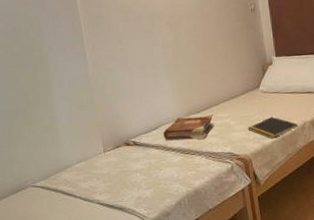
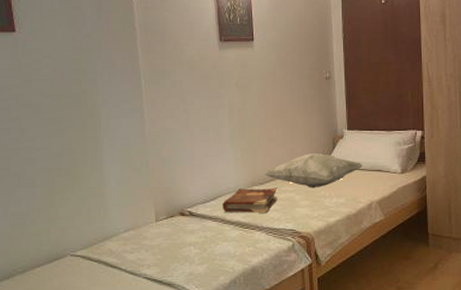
decorative pillow: none [200,80,294,113] -> present [265,153,364,188]
notepad: present [247,116,299,139] -> none [312,193,365,217]

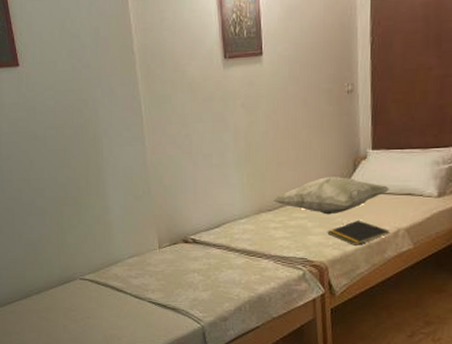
book: present [222,189,278,213] -> none [227,215,288,241]
notepad: none [312,193,365,217] -> present [327,220,390,245]

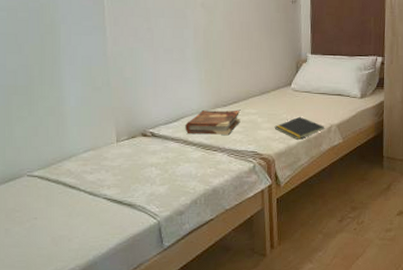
book: none [227,215,288,241] -> present [185,110,241,135]
decorative pillow: present [273,177,391,215] -> none [228,76,325,111]

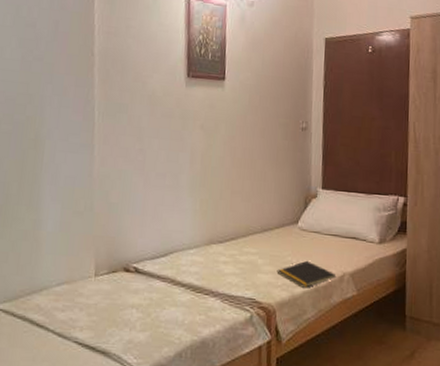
book: present [185,110,241,135] -> none [173,246,238,276]

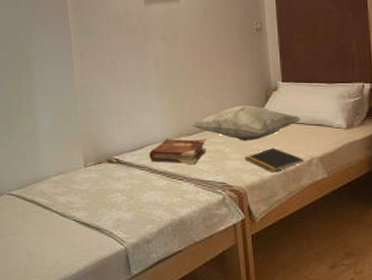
book: none [173,246,238,276] -> present [149,139,207,164]
decorative pillow: none [225,212,338,253] -> present [192,105,302,141]

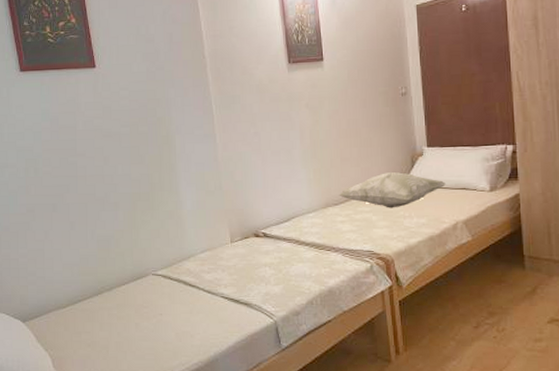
book: present [149,139,207,164] -> none [296,209,354,234]
notepad: present [244,147,305,172] -> none [391,213,450,238]

